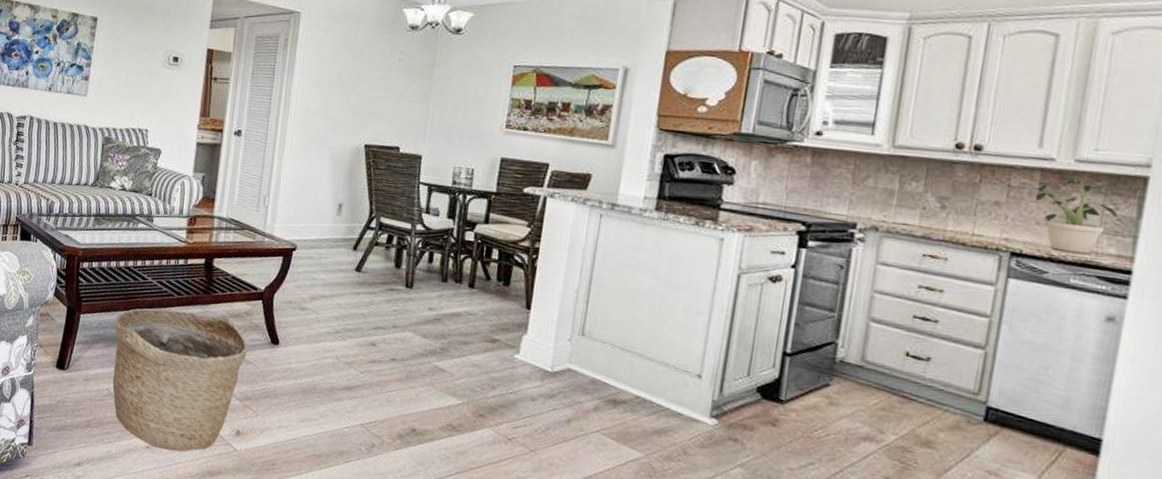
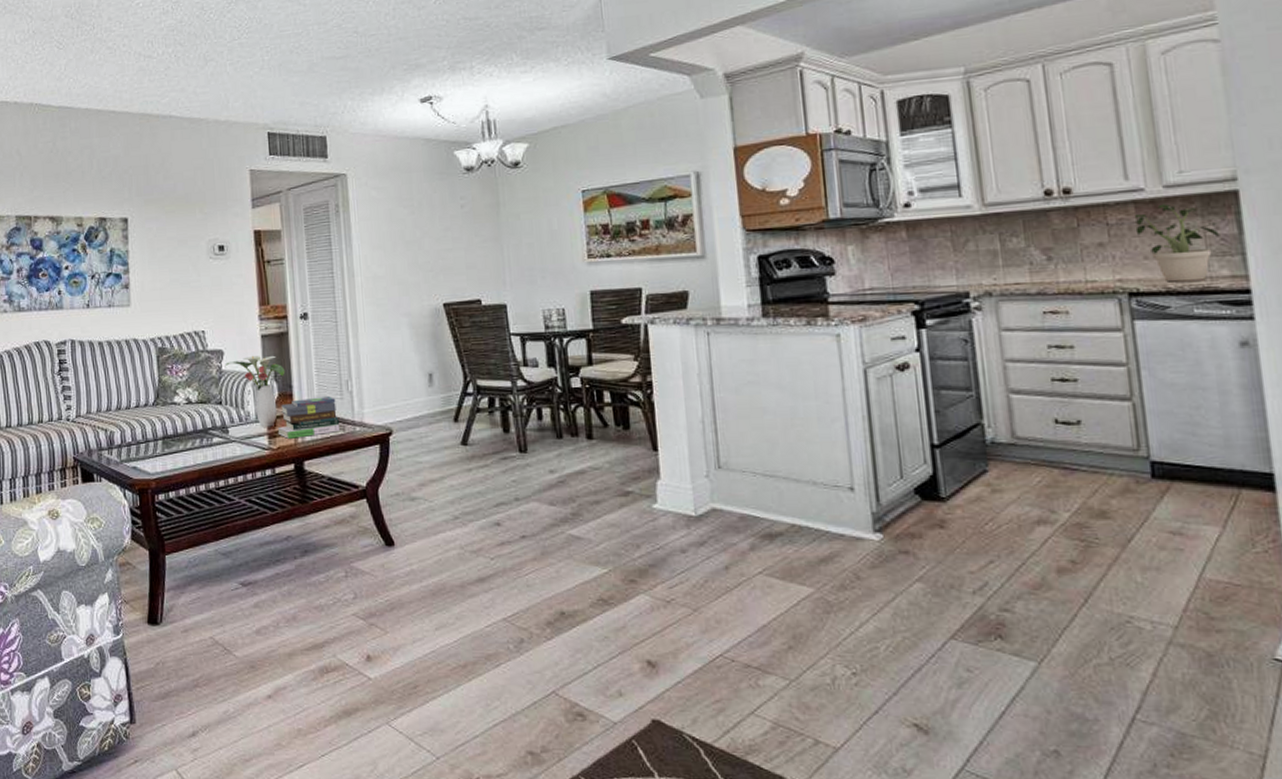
basket: present [112,308,248,452] -> none [205,527,362,696]
flower arrangement: none [160,158,212,225] -> present [225,355,284,428]
books: none [195,204,252,239] -> present [277,397,340,439]

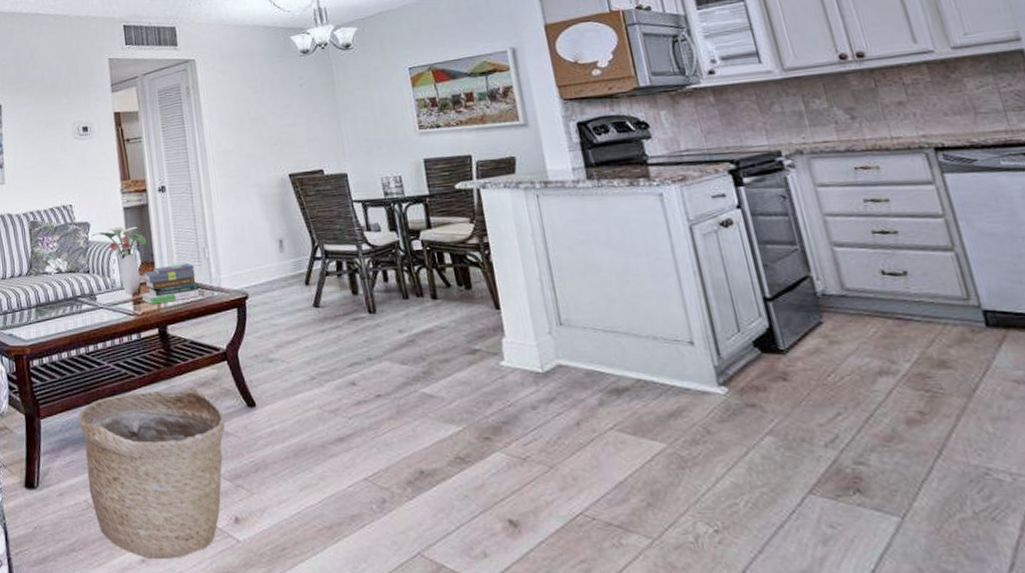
basket: none [205,527,362,696] -> present [77,389,226,560]
potted plant: present [1135,204,1220,282] -> none [929,63,1014,137]

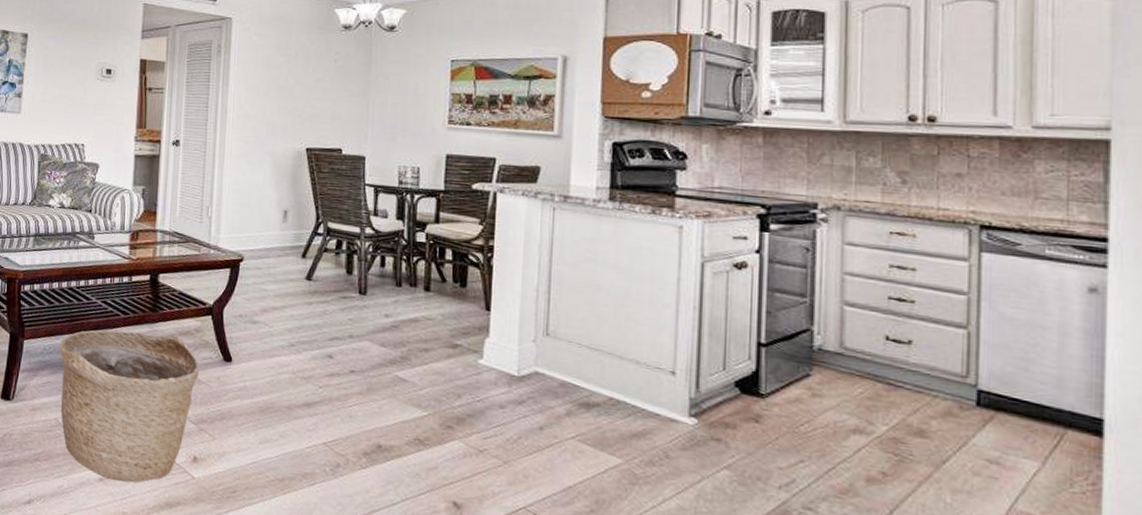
flower arrangement: present [91,226,146,295] -> none [98,172,152,240]
books: present [141,263,199,304] -> none [138,217,197,253]

